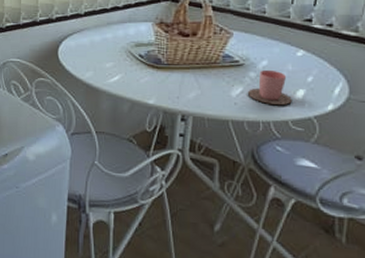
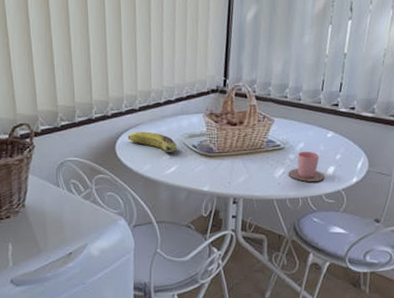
fruit: none [71,37,122,61] -> present [127,131,177,153]

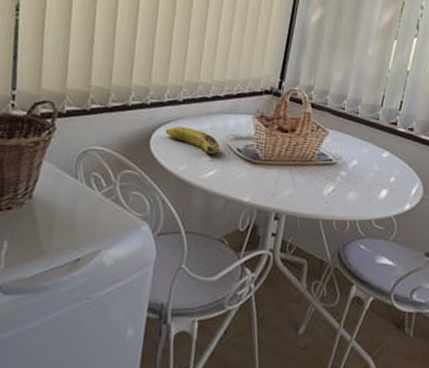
cup: present [289,151,325,182] -> none [339,169,376,204]

